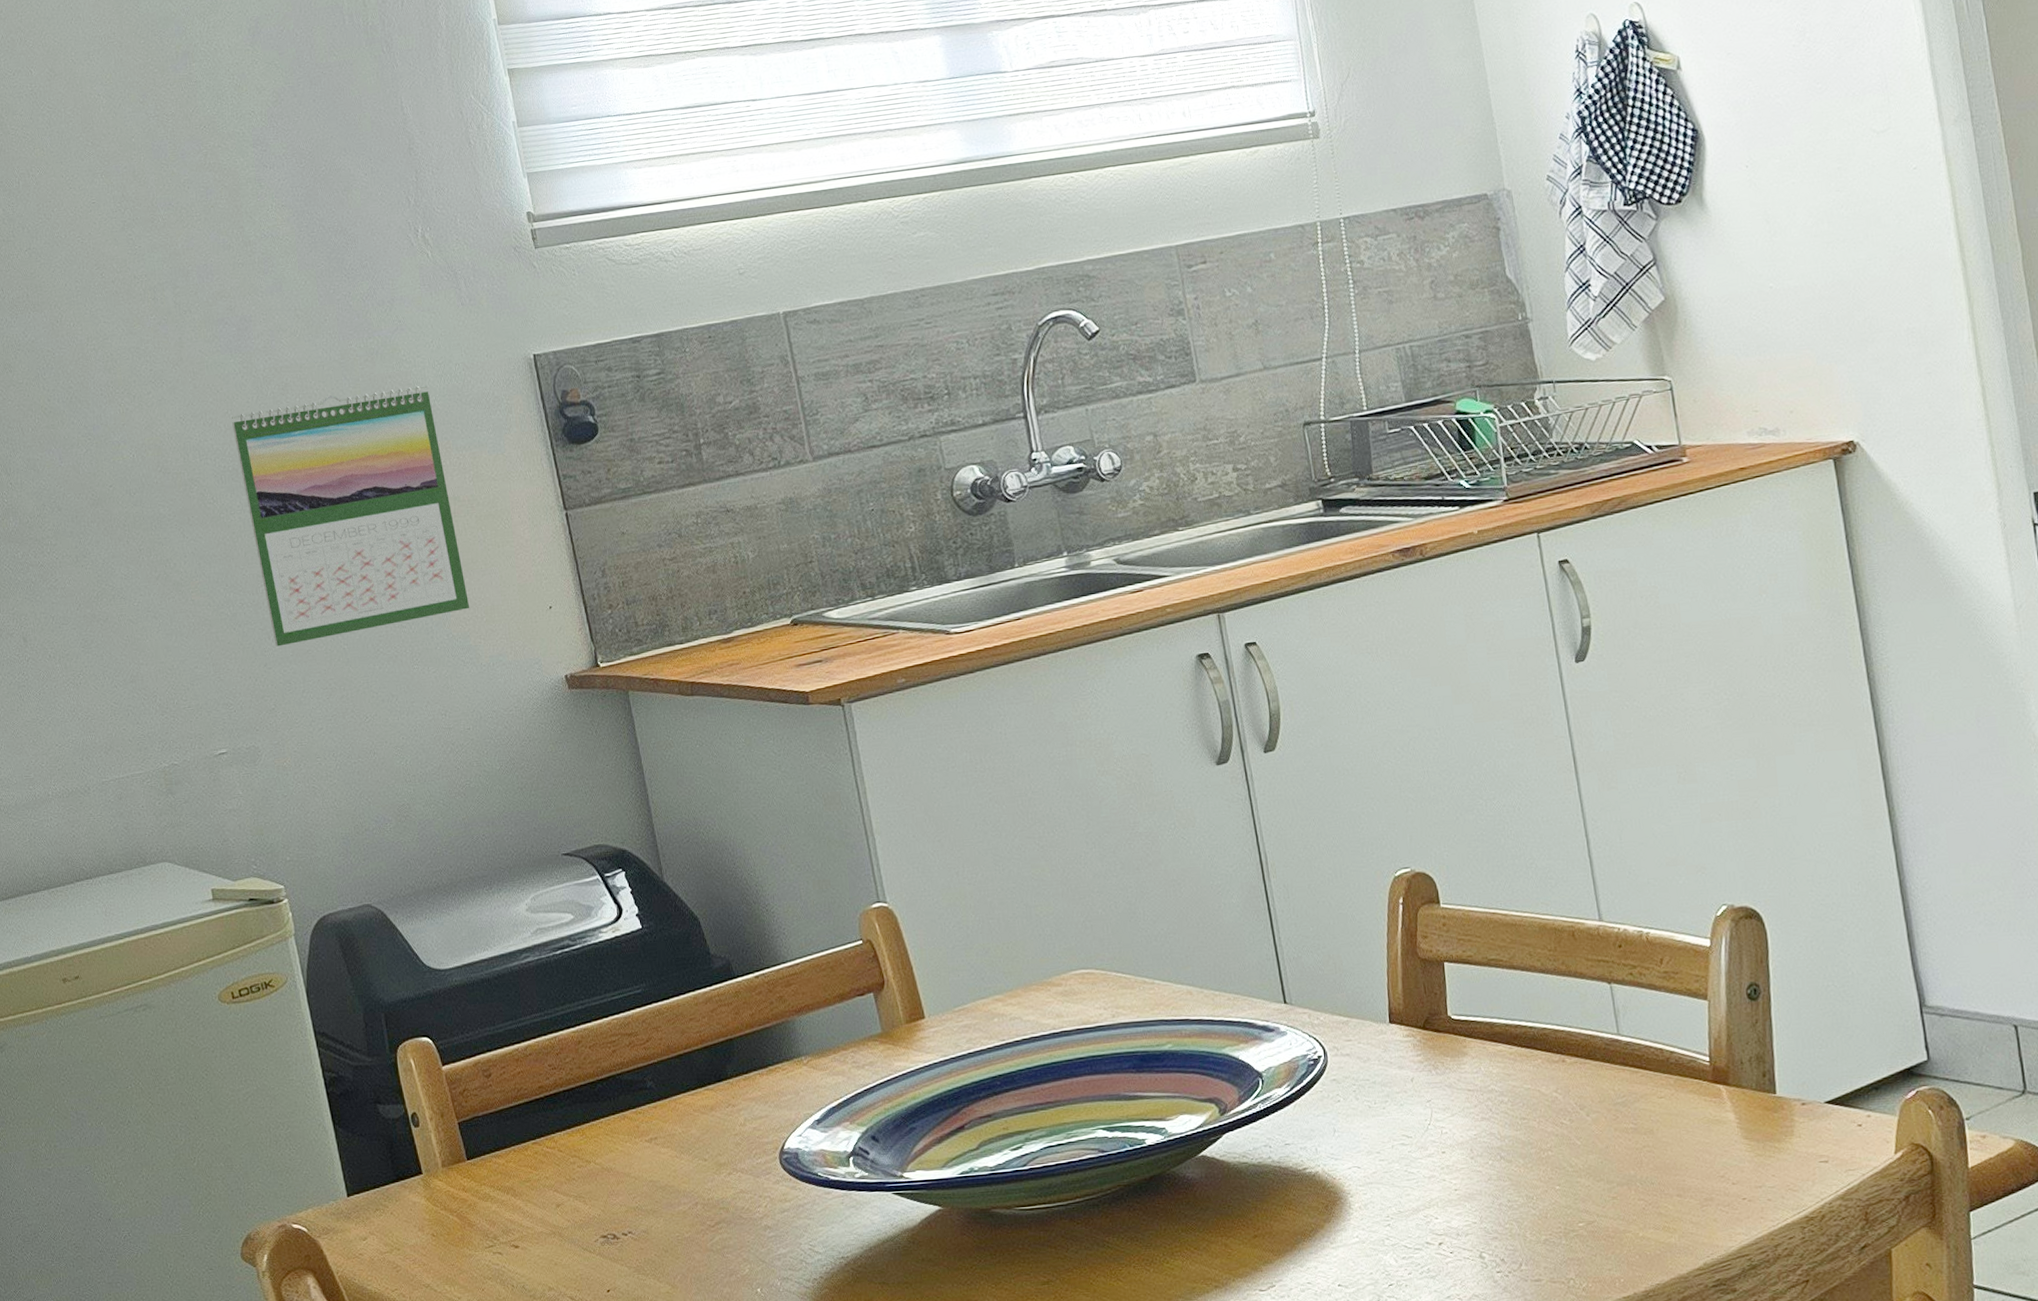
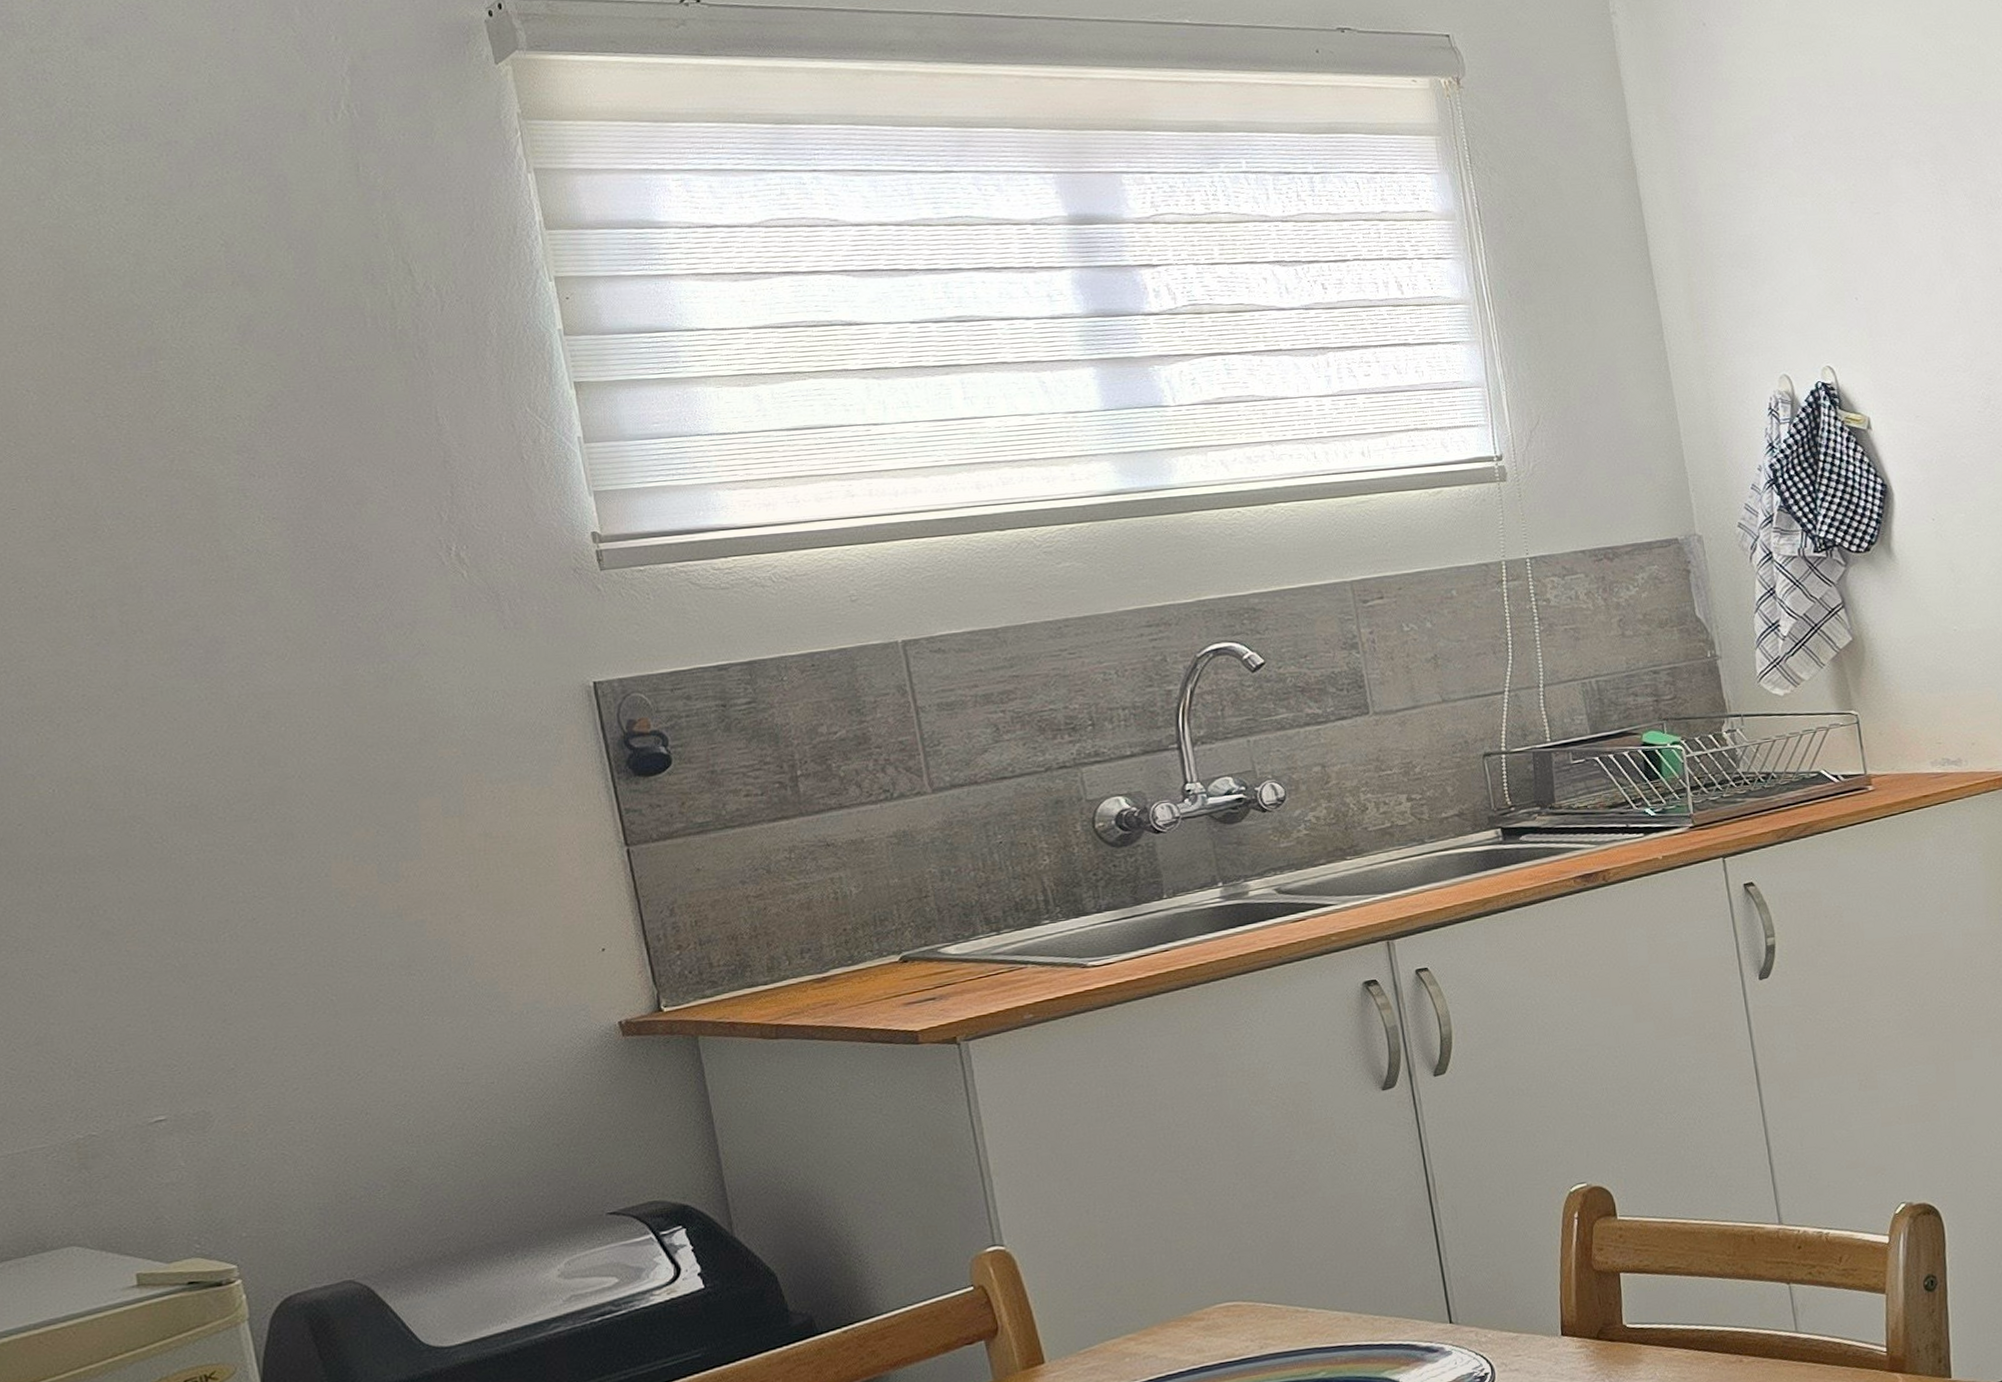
calendar: present [231,385,470,647] -> none [191,714,500,1000]

